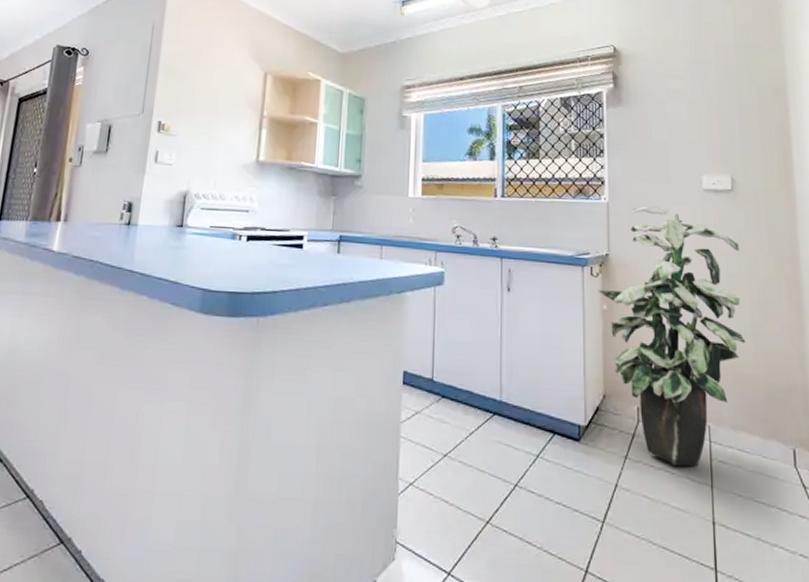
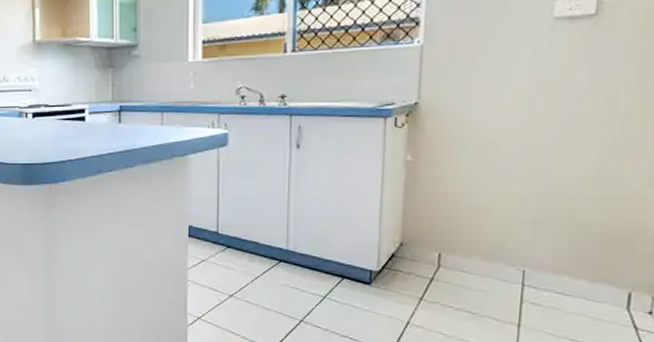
indoor plant: present [598,206,746,467] -> none [402,44,595,308]

